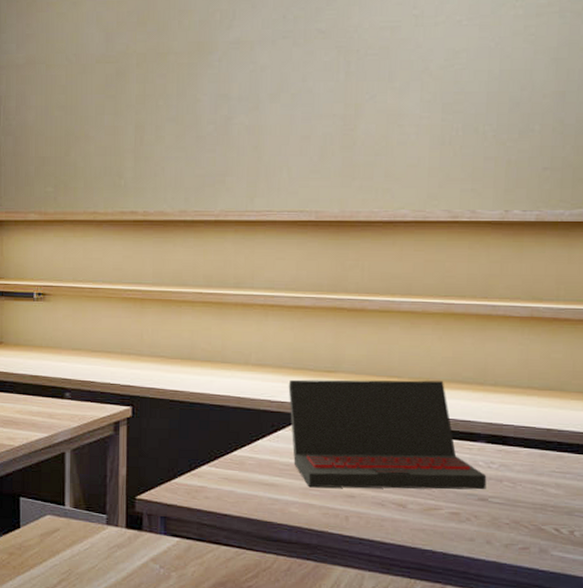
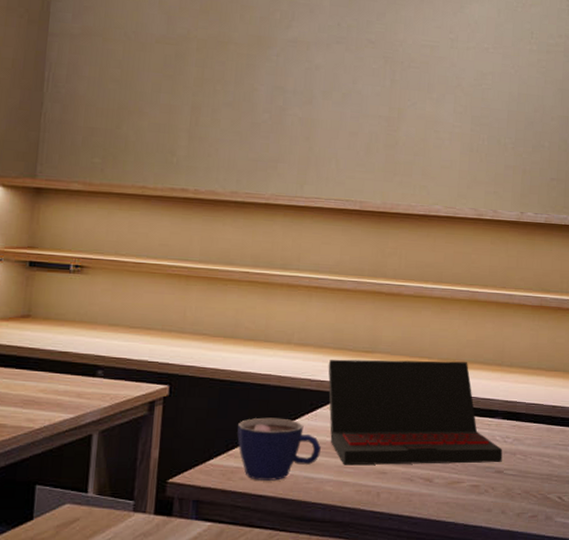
cup: none [200,438,284,501] -> present [237,417,321,481]

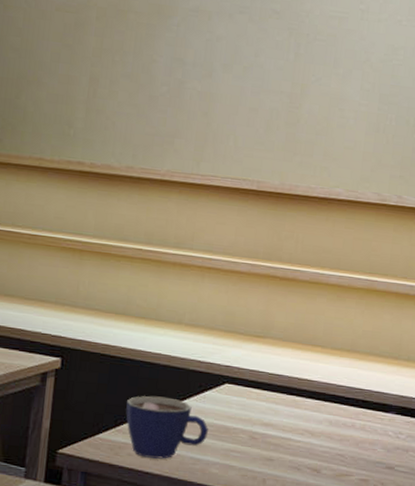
laptop: present [328,359,503,466] -> none [218,341,395,459]

